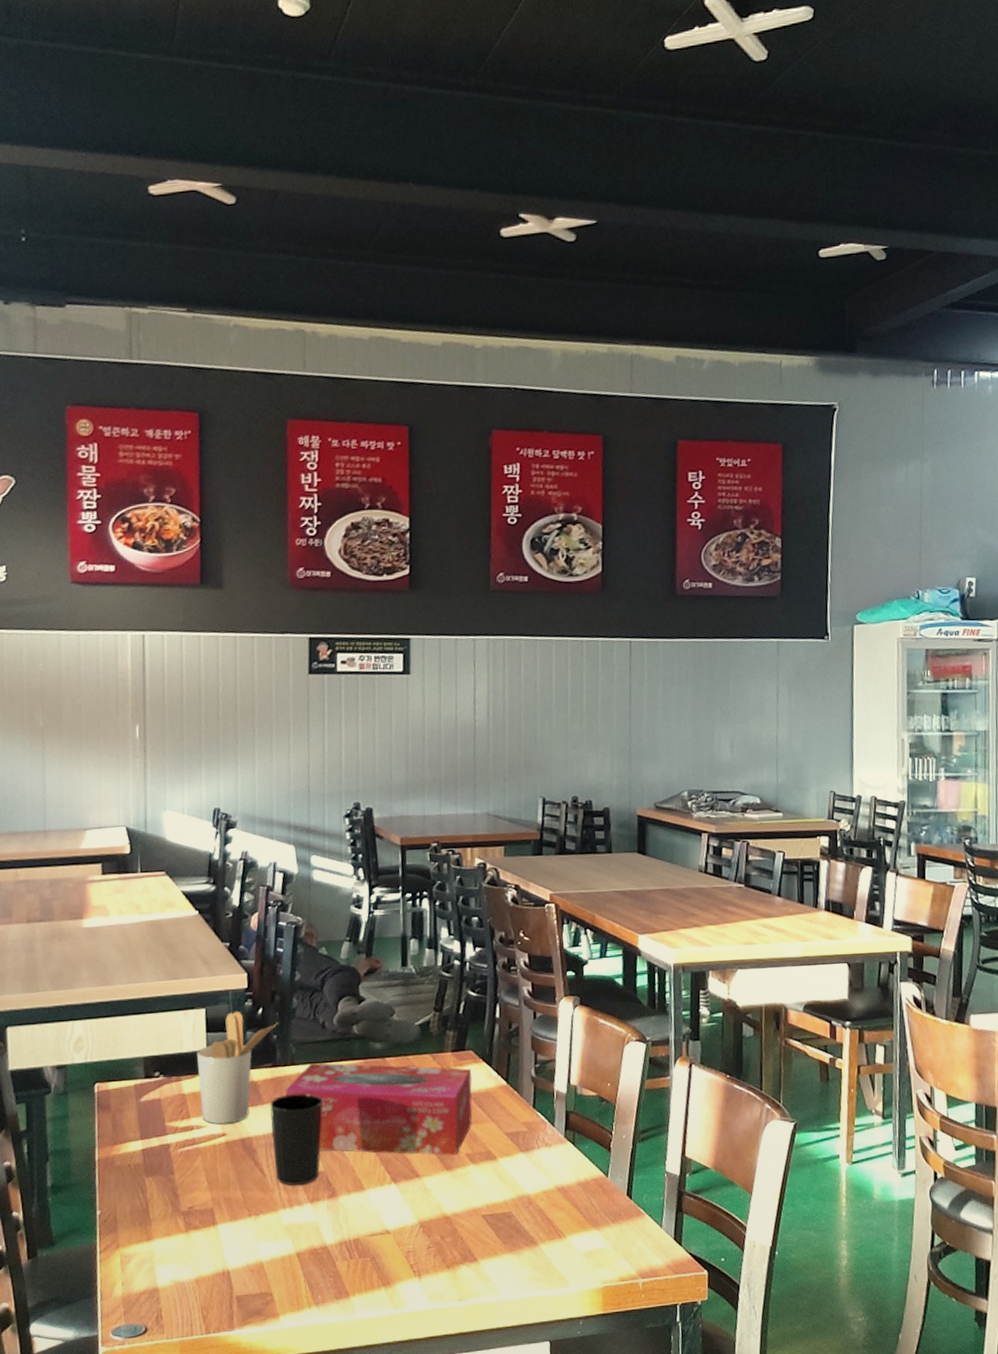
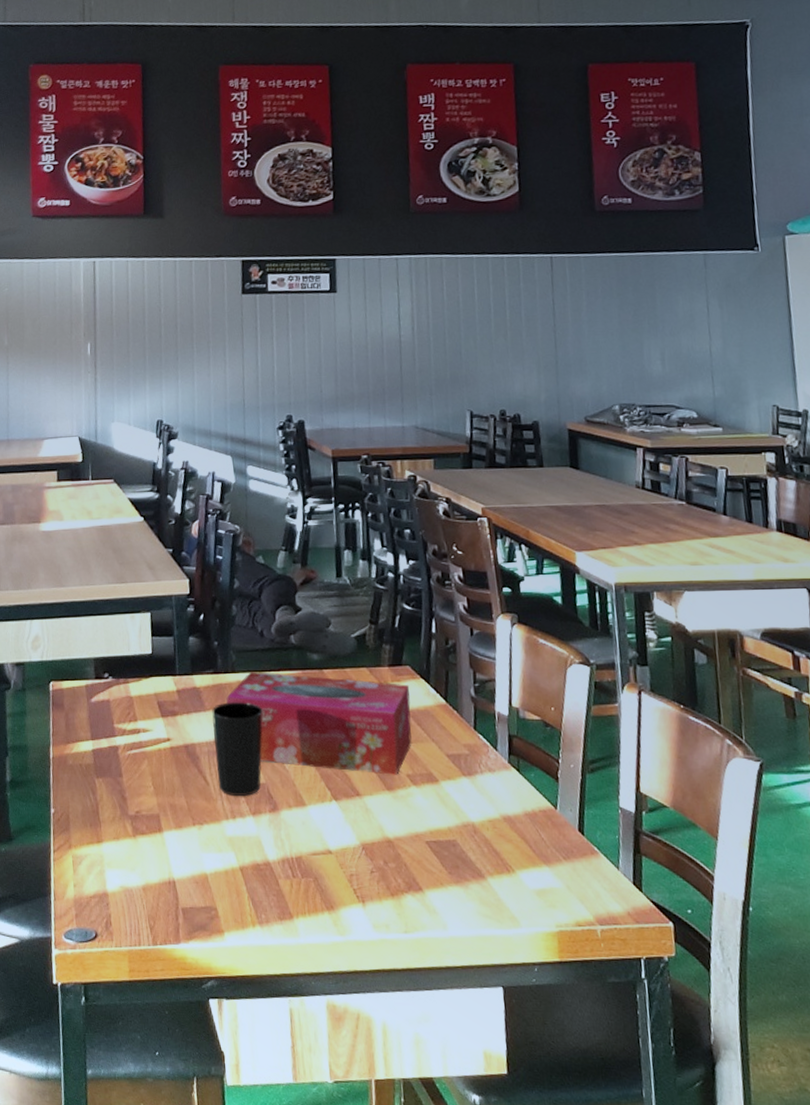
utensil holder: present [197,1011,279,1124] -> none [143,616,220,729]

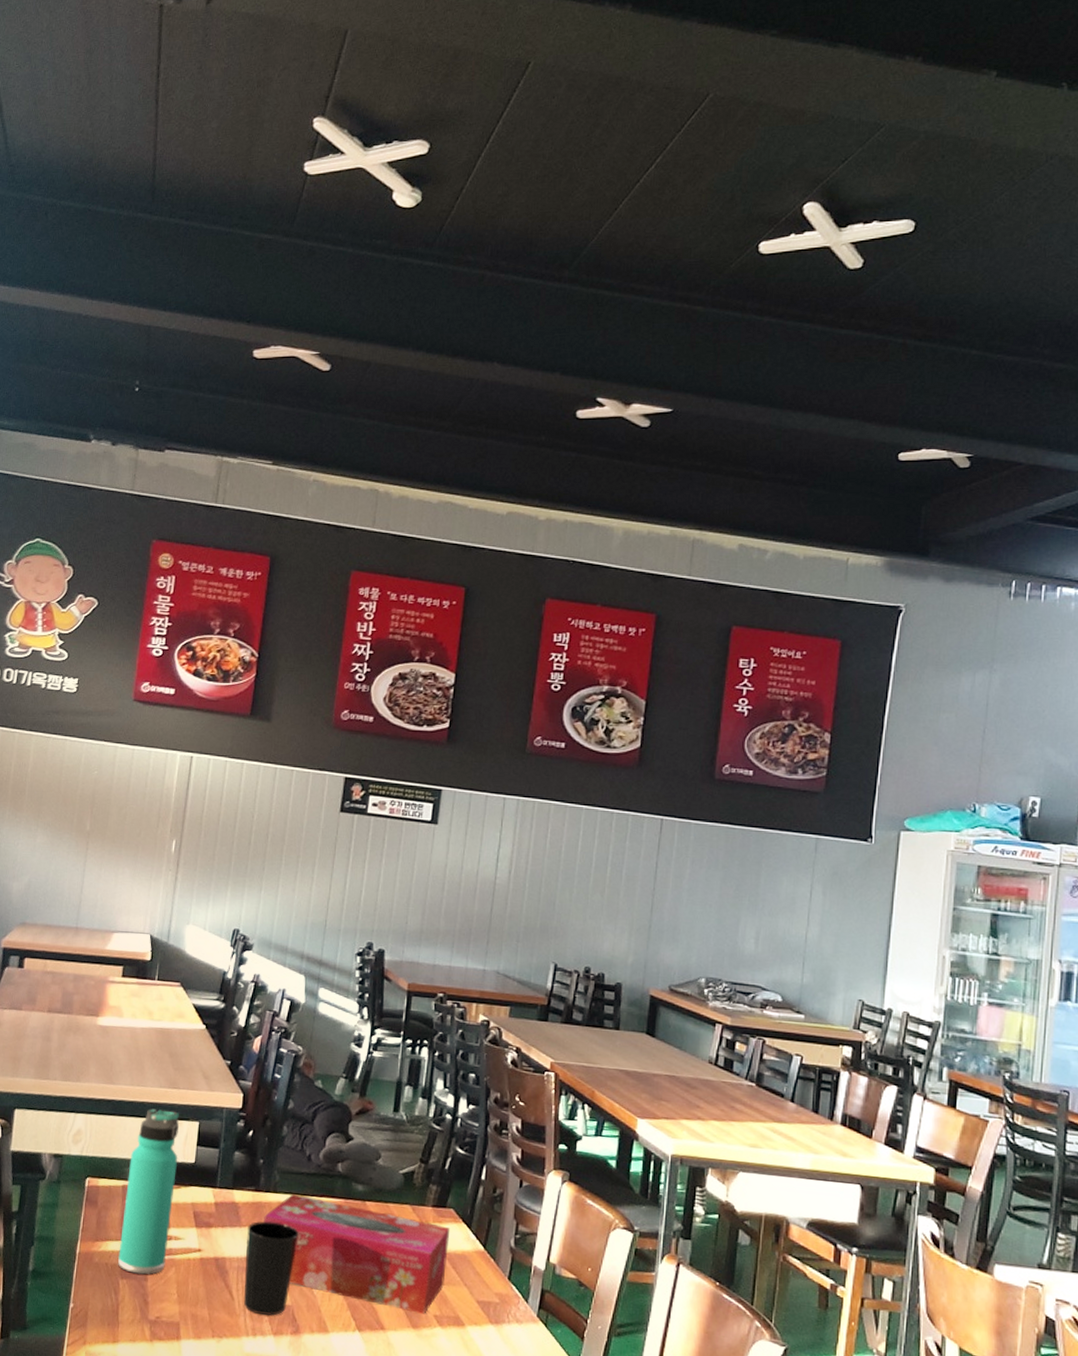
thermos bottle: none [89,605,138,771] -> present [118,1108,179,1275]

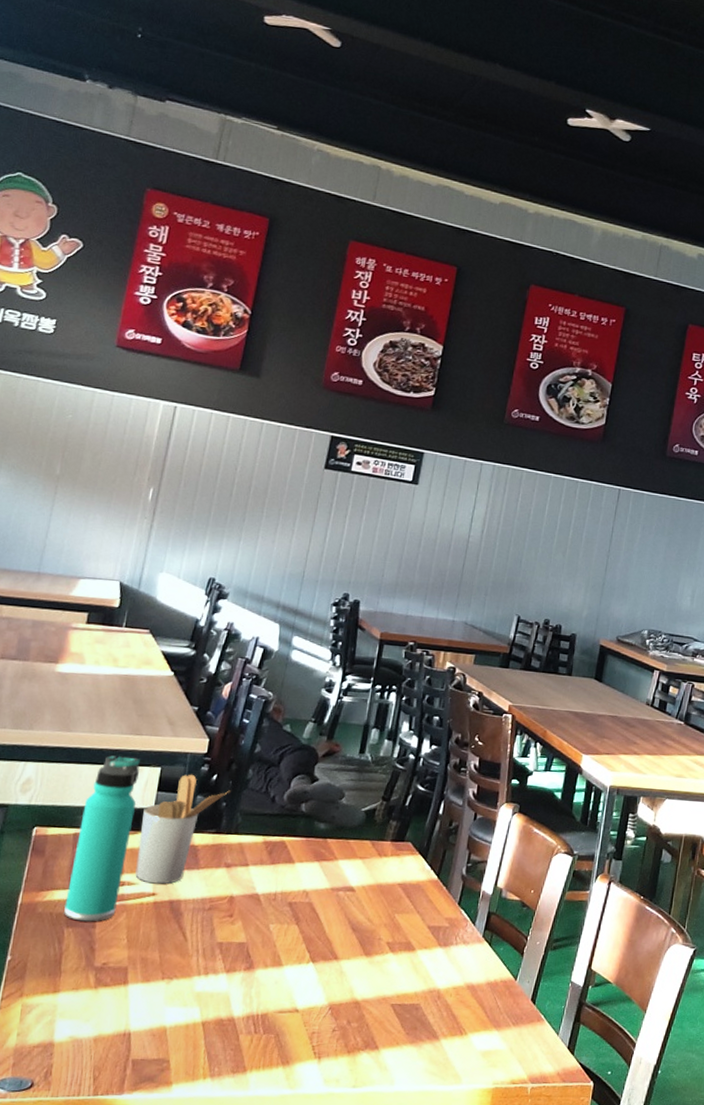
utensil holder: none [181,1129,267,1241] -> present [135,774,231,884]
cup: present [243,1221,299,1316] -> none [196,862,259,954]
tissue box: present [264,1194,449,1314] -> none [223,835,406,942]

